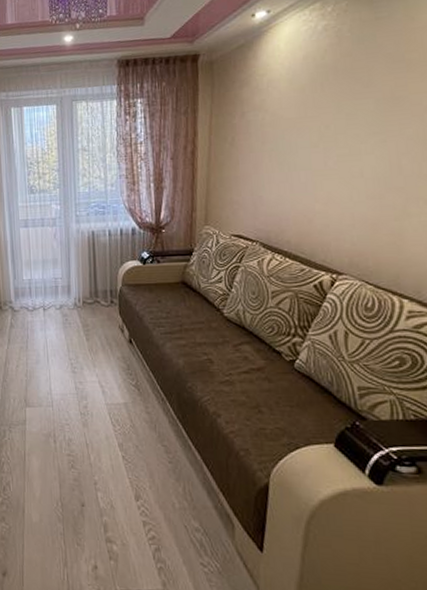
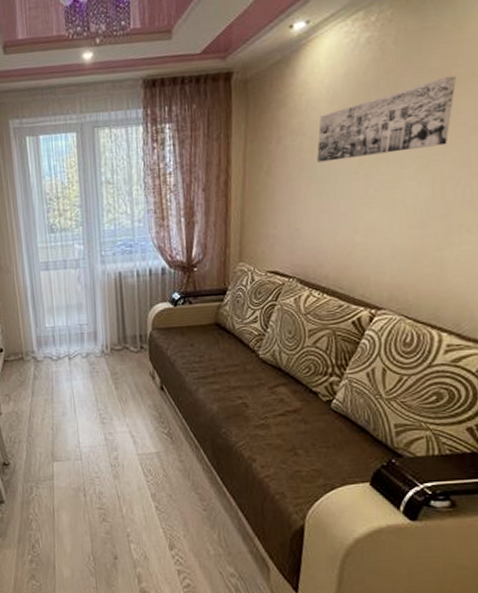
wall art: none [278,60,410,136] -> present [317,75,456,163]

